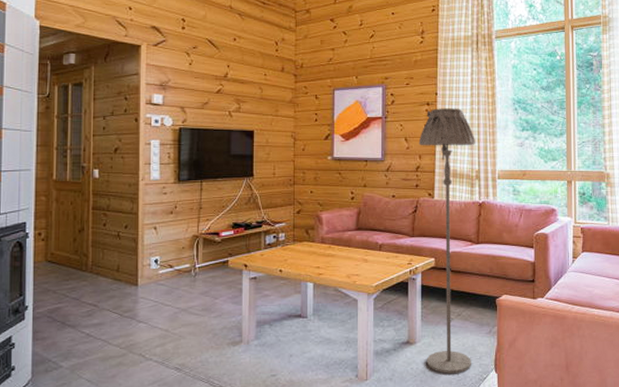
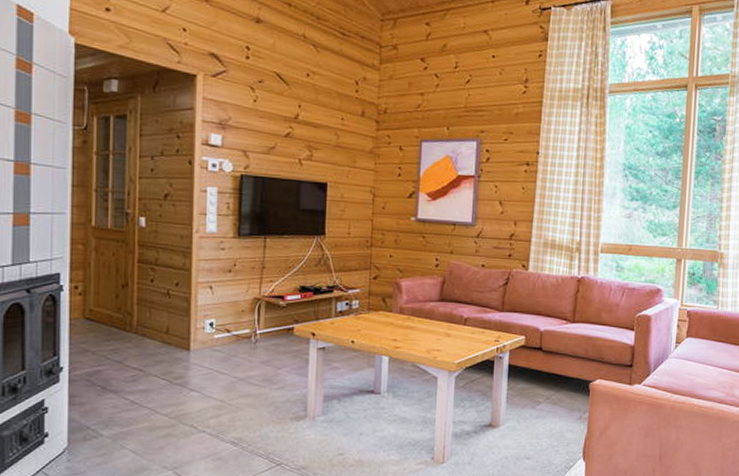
floor lamp: present [418,108,475,375] -> none [509,169,578,461]

